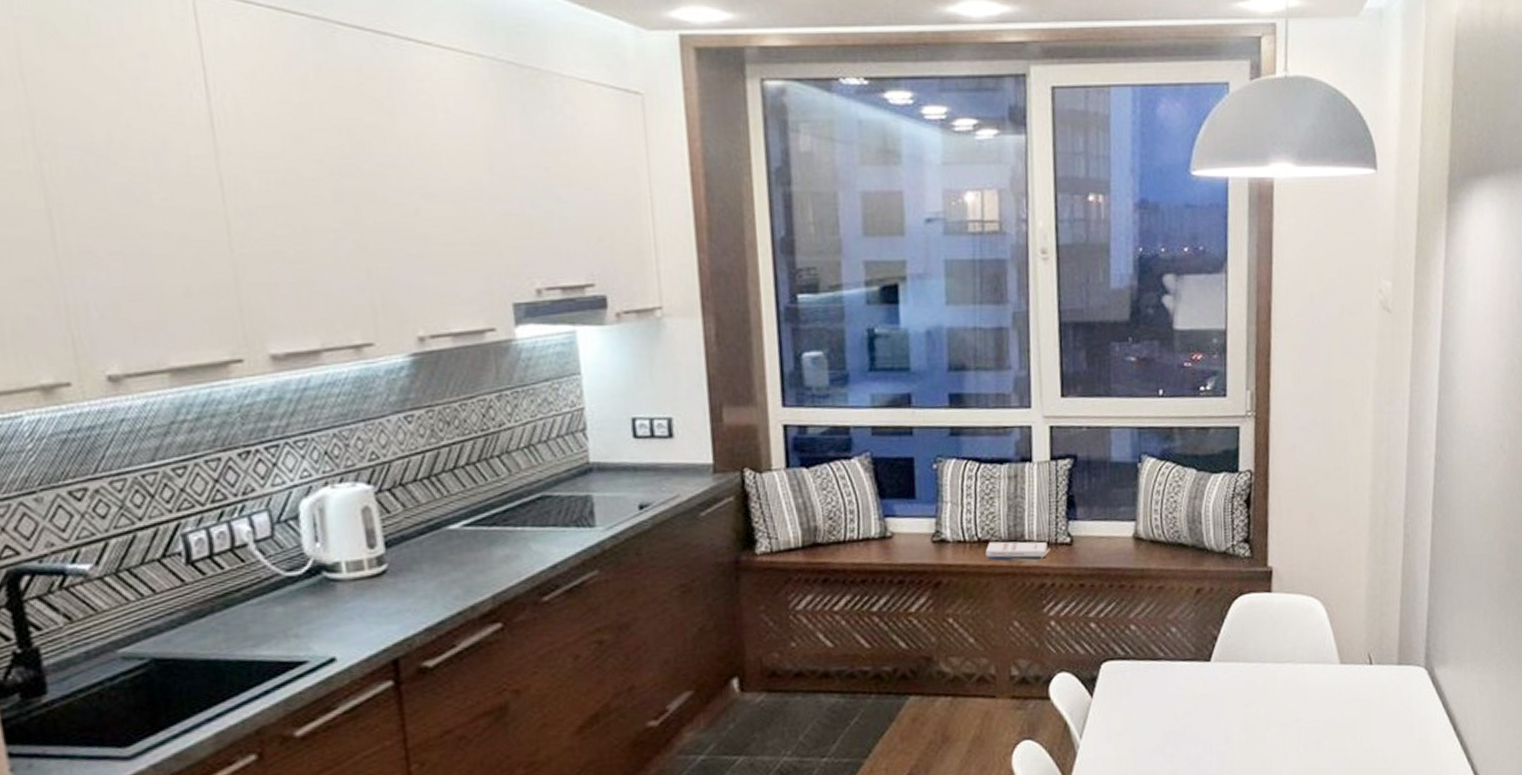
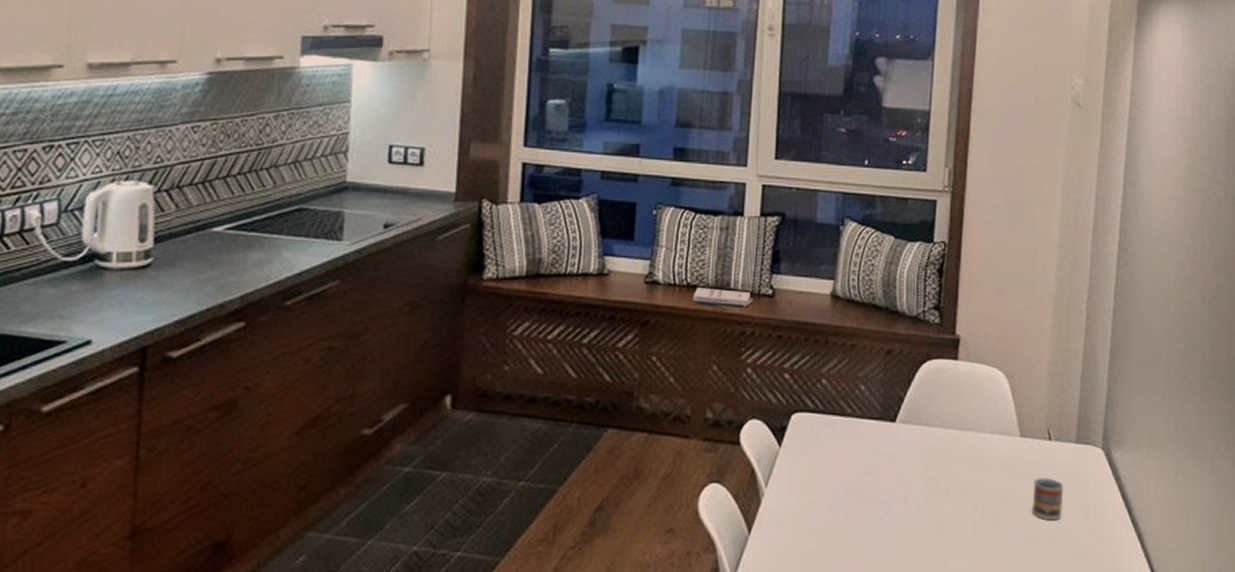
cup: none [1355,702,1387,744] -> present [1032,478,1064,521]

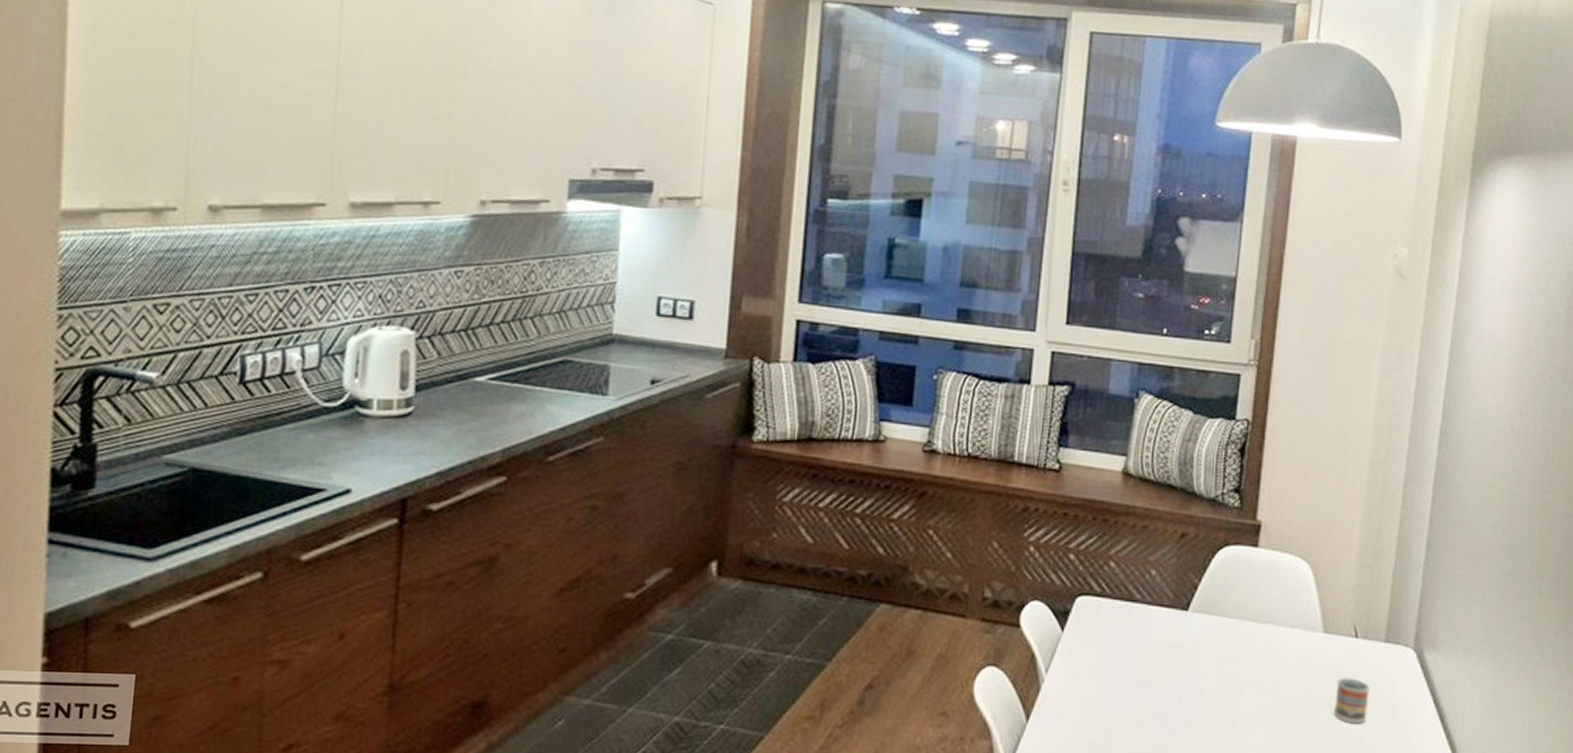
books: present [693,288,753,311] -> none [973,459,1038,486]

